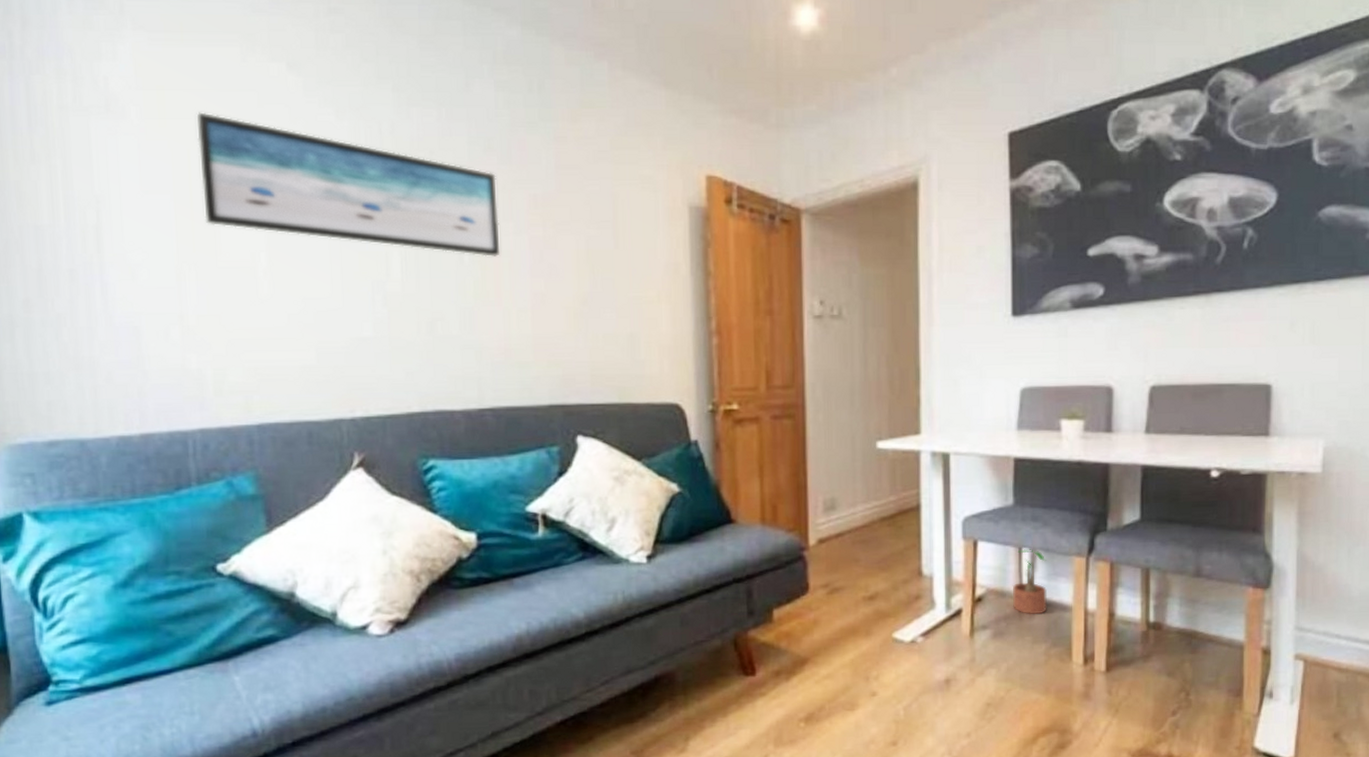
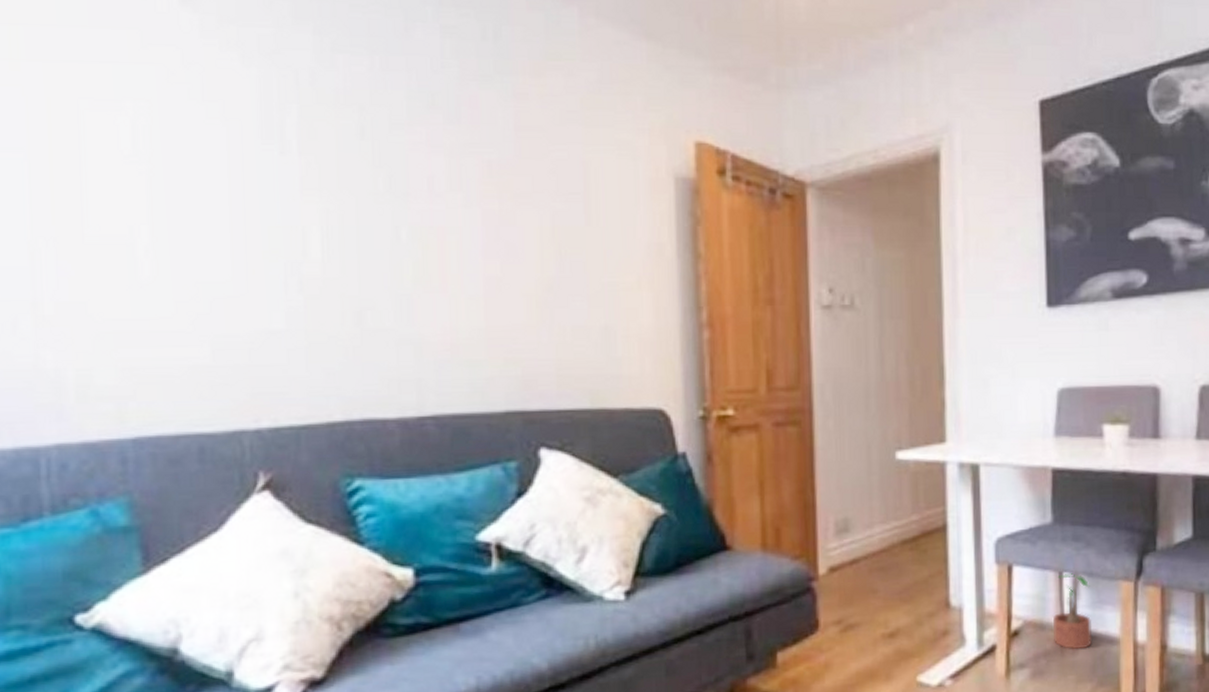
wall art: present [196,112,500,257] -> none [60,53,446,233]

